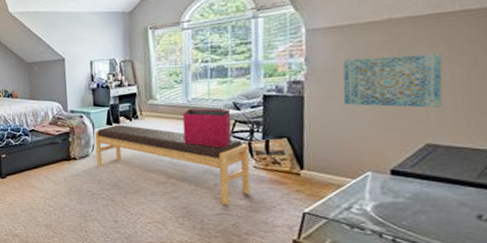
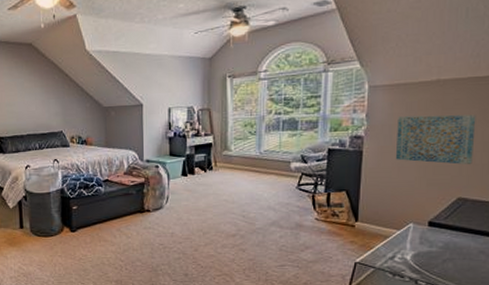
bench: present [94,124,251,205] -> none [169,175,312,257]
storage bin: present [182,108,232,148] -> none [254,161,299,200]

